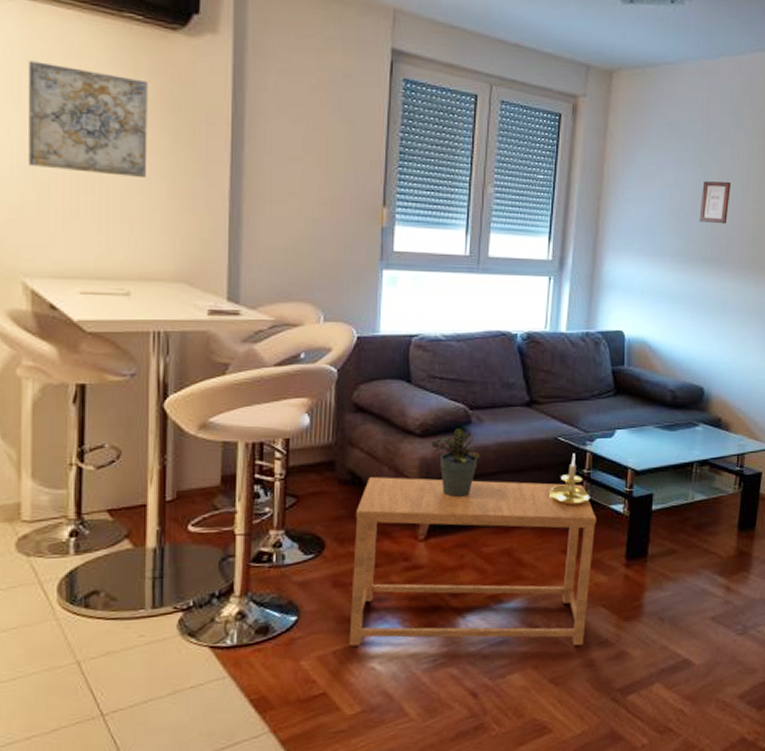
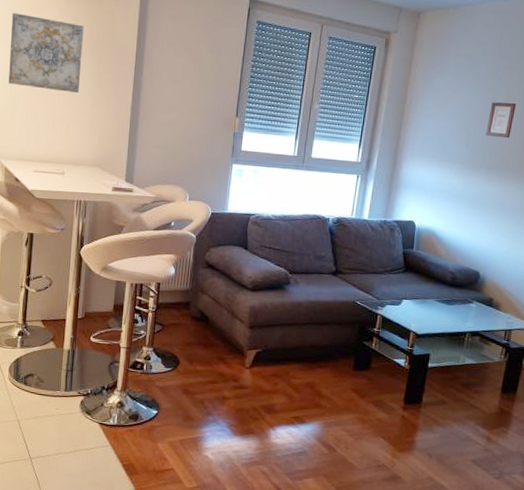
side table: present [349,477,597,647] -> none [191,317,382,466]
potted plant: present [430,428,481,497] -> none [258,286,295,339]
candle holder: present [550,453,590,507] -> none [346,315,378,357]

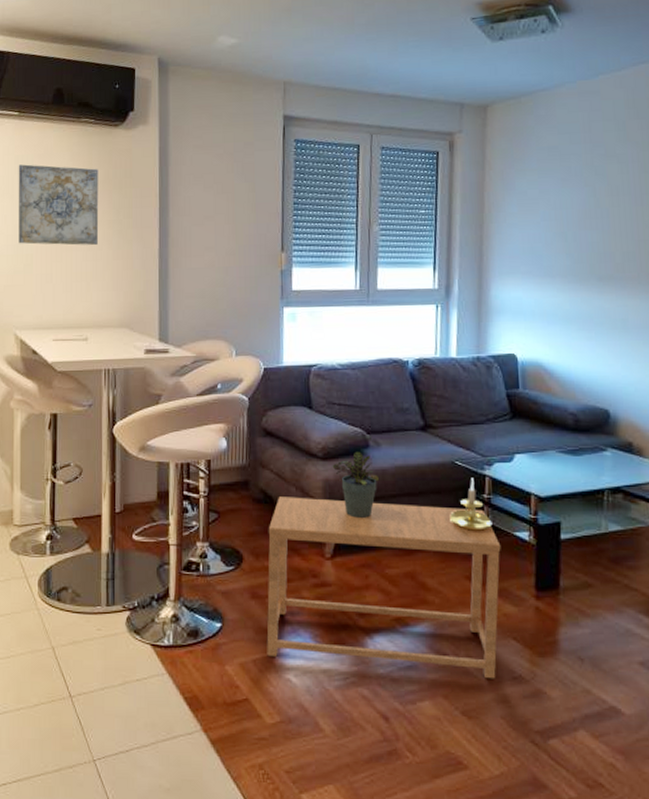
side table: none [191,317,382,466] -> present [266,497,501,679]
potted plant: none [258,286,295,339] -> present [332,451,380,518]
candle holder: none [346,315,378,357] -> present [450,477,492,532]
picture frame: present [486,102,517,139] -> none [589,196,623,241]

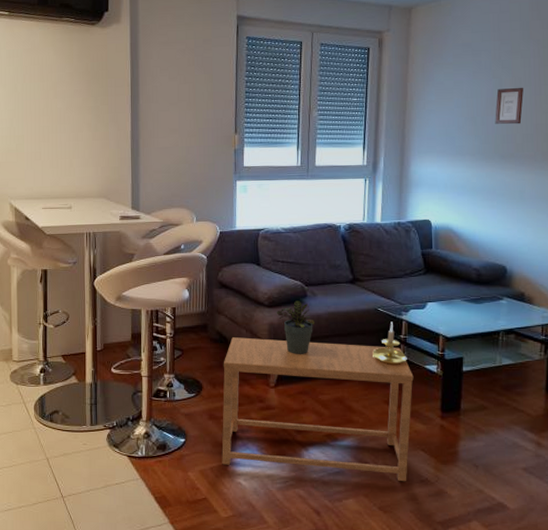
wall art: present [18,164,99,245] -> none [9,58,80,128]
picture frame: none [589,196,623,241] -> present [495,87,524,125]

